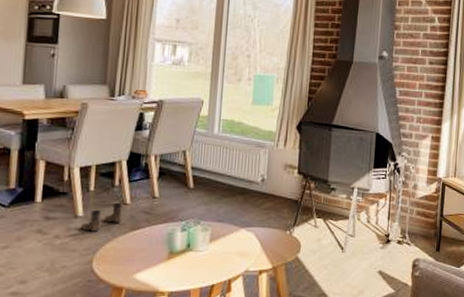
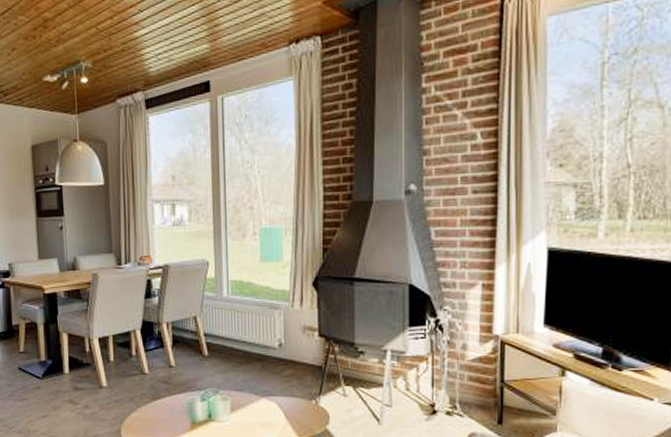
boots: present [81,202,123,232] -> none [106,372,143,402]

